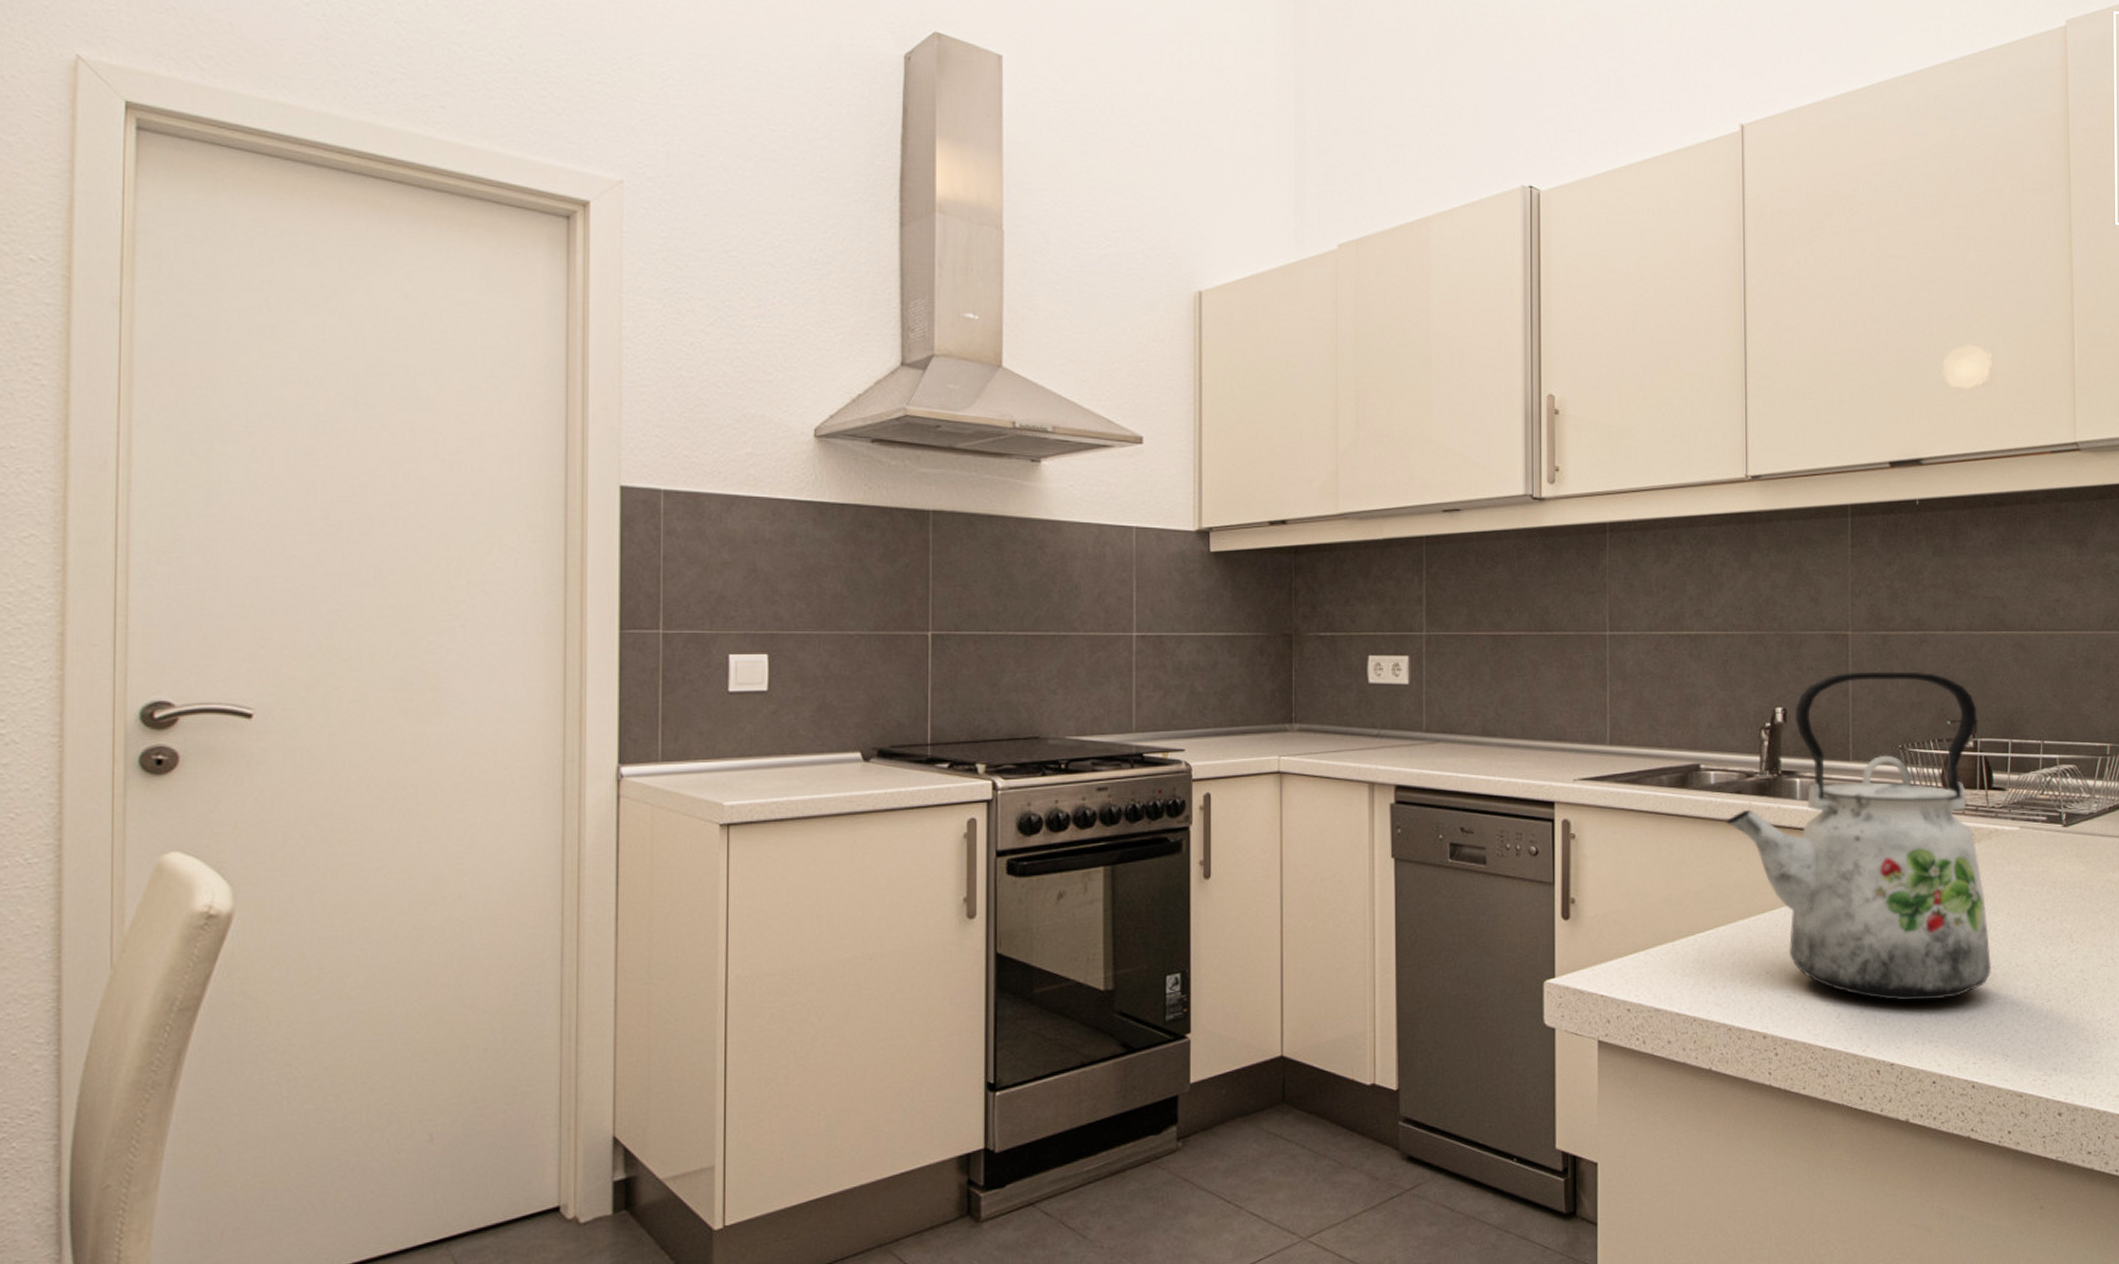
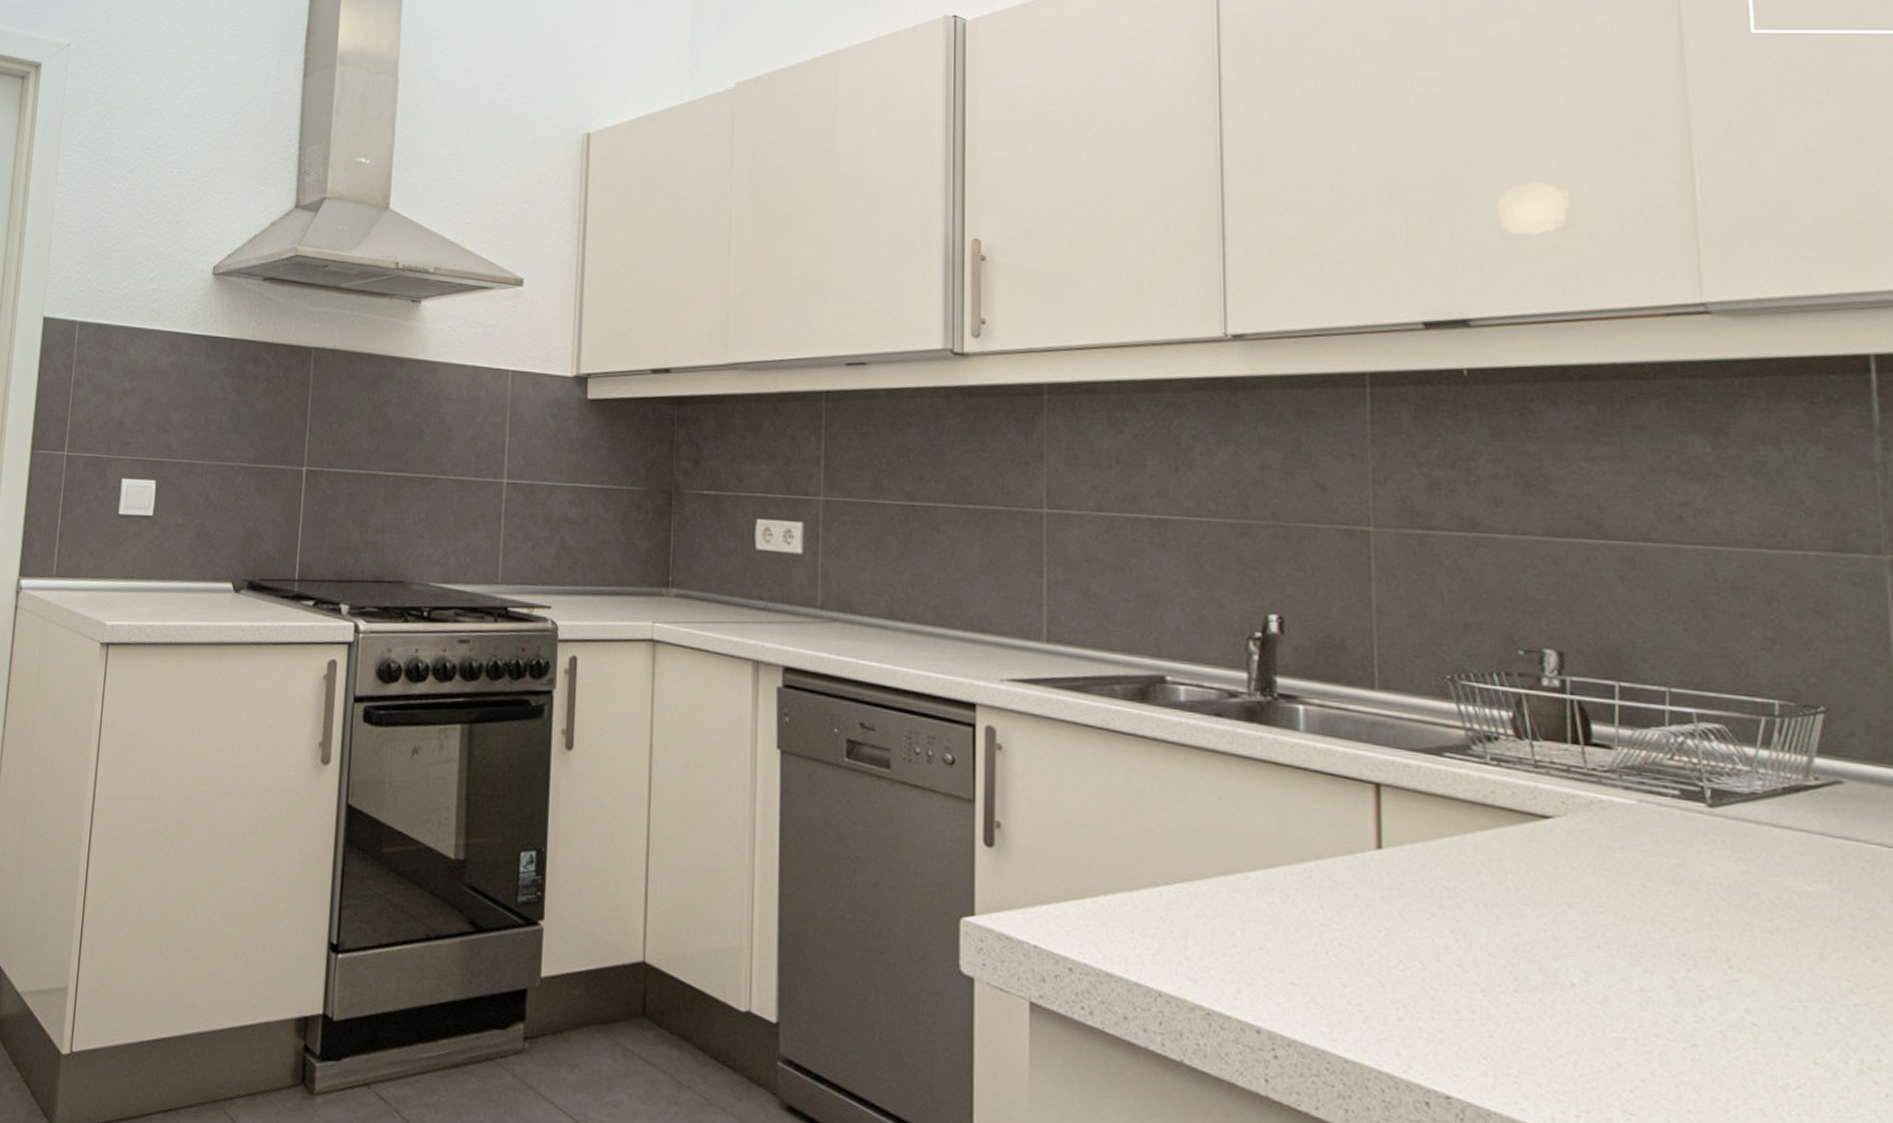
kettle: present [1726,671,1992,1001] -> none [1201,577,1601,1021]

